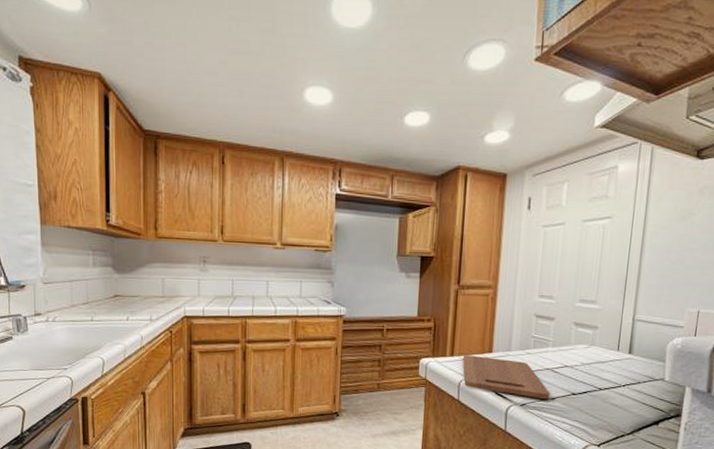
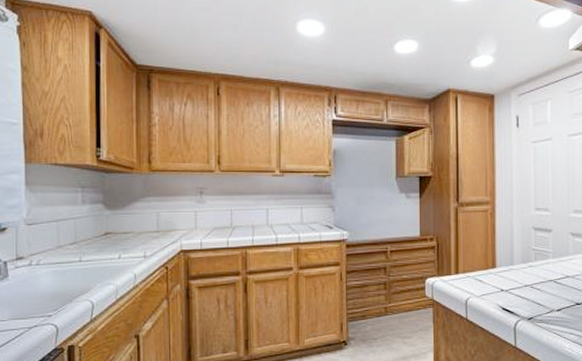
cutting board: present [463,354,550,400] -> none [468,271,555,312]

